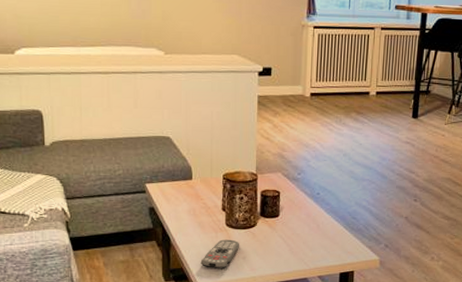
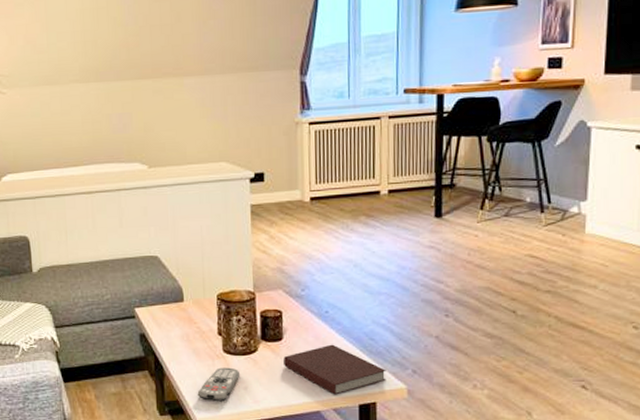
notebook: none [279,221,364,265] -> present [284,344,386,395]

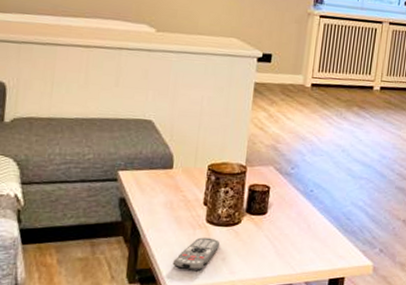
notebook: present [284,344,386,395] -> none [264,221,357,269]

